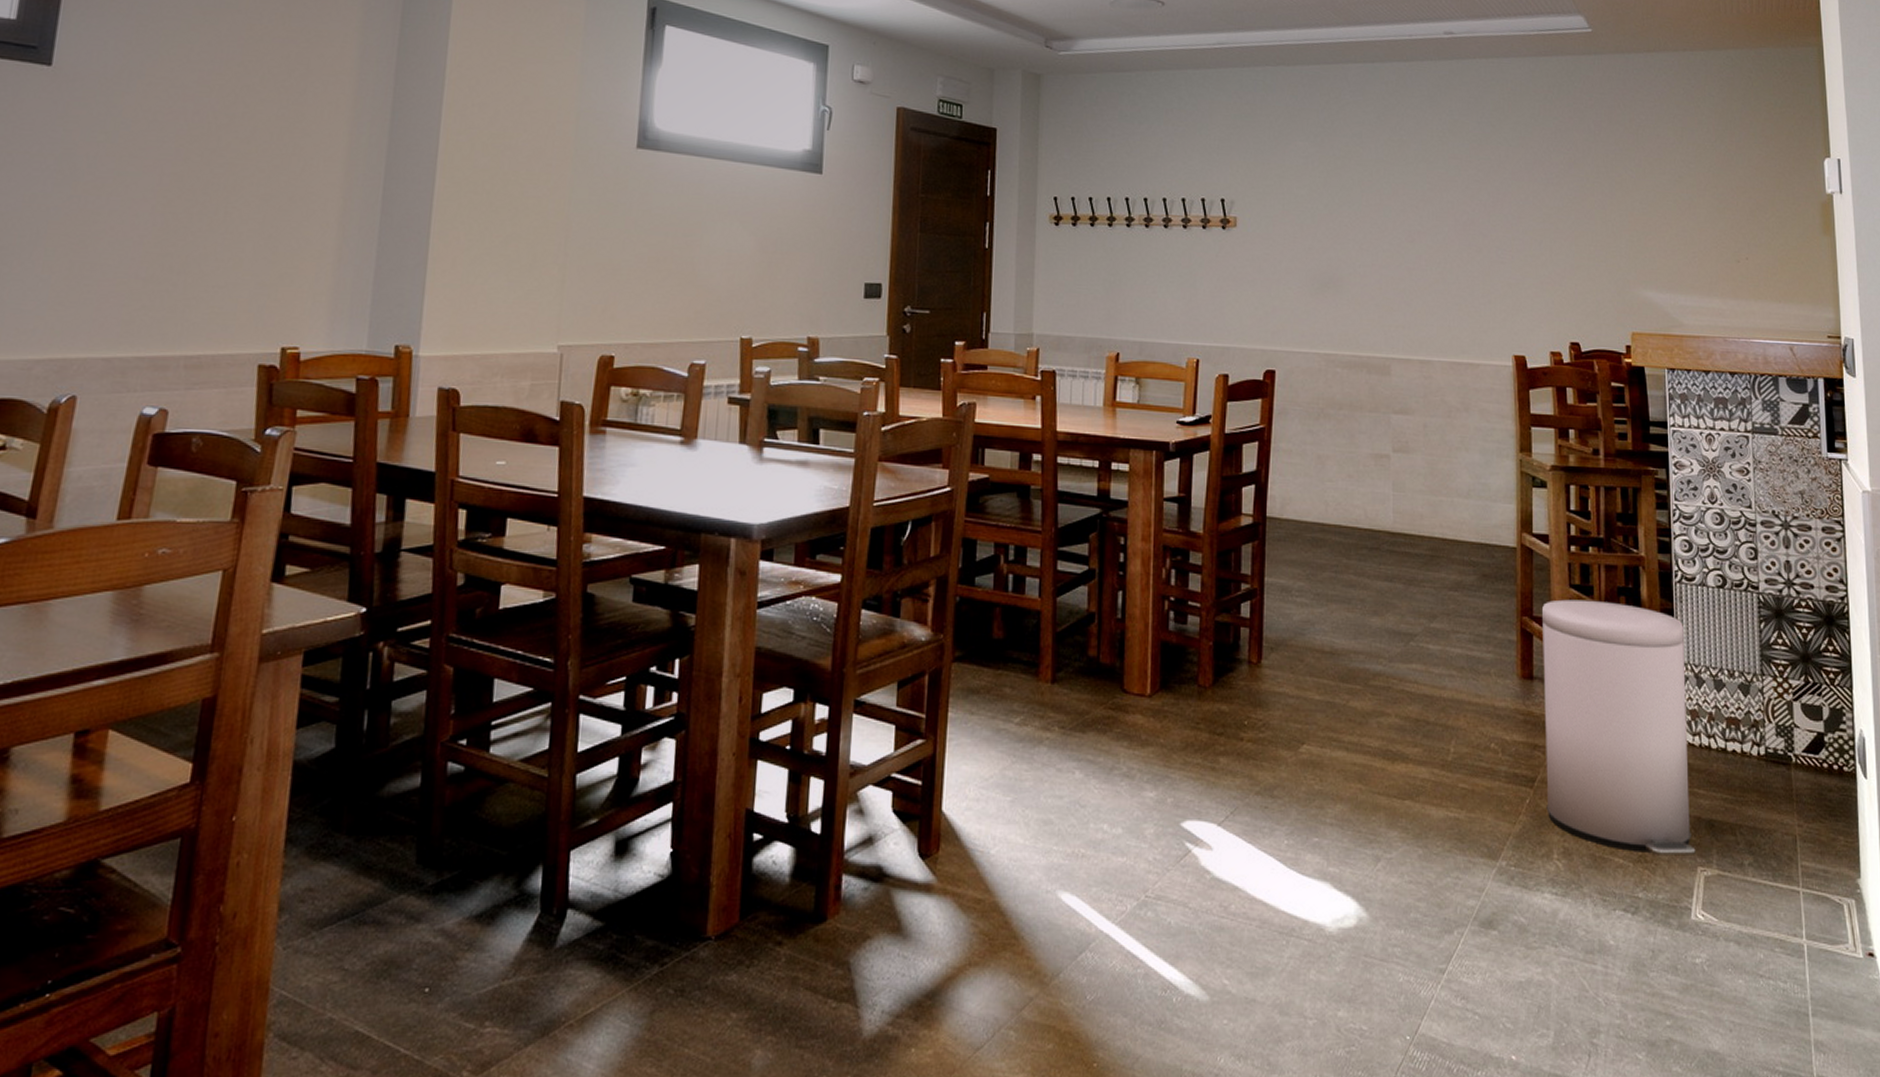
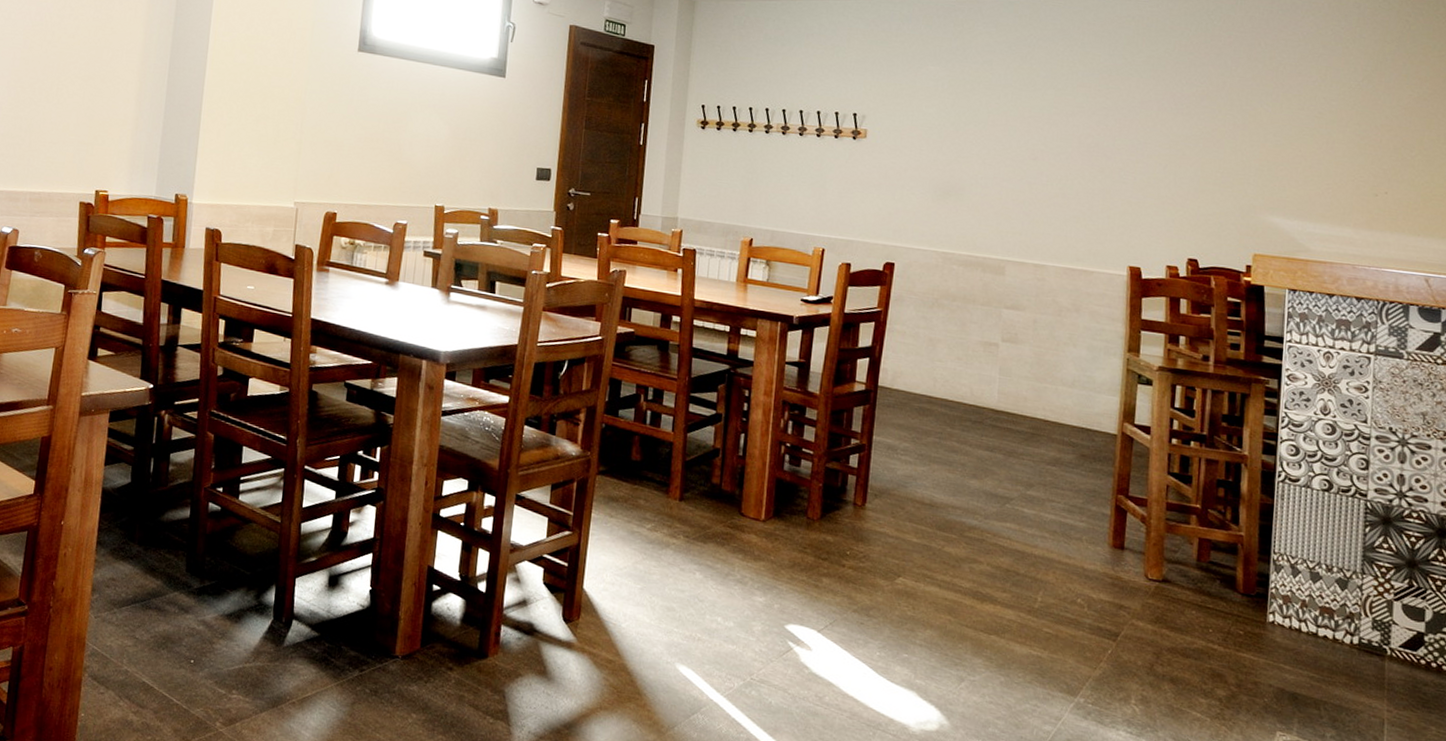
pedal bin: present [1541,599,1696,856] -> none [1127,484,1283,721]

